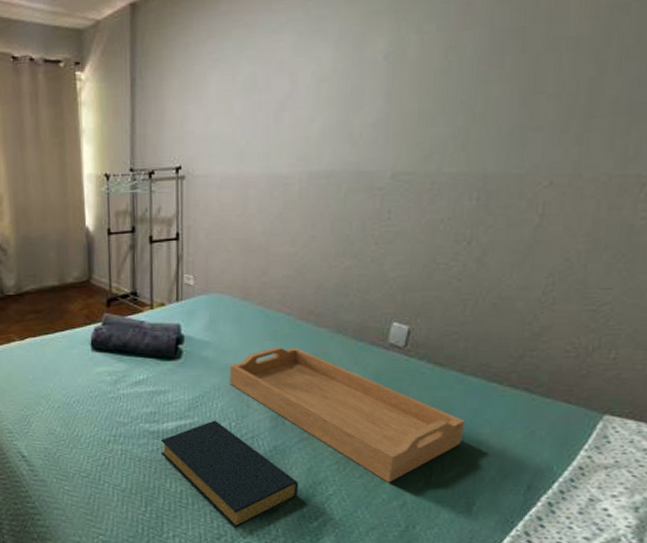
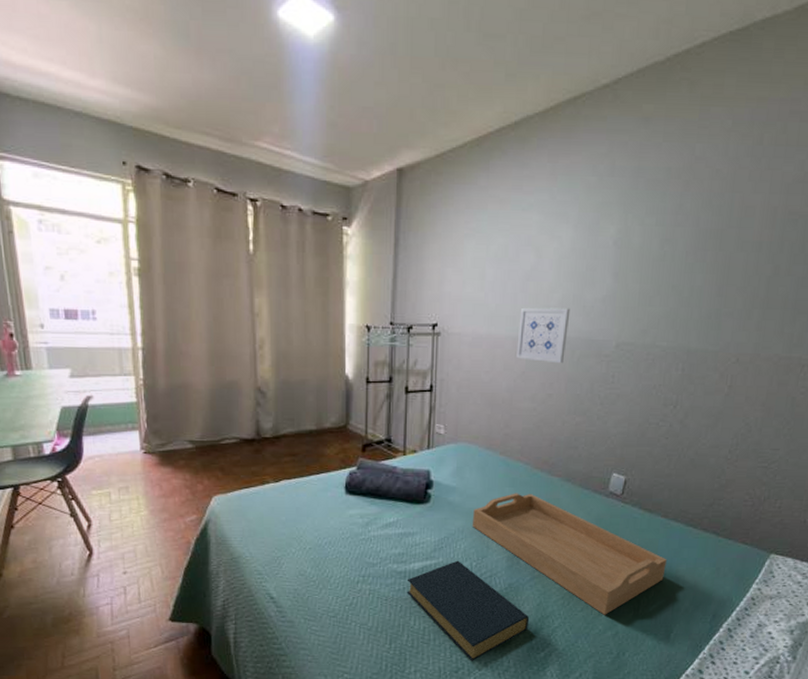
wall art: none [272,137,334,201] -> present [516,307,571,364]

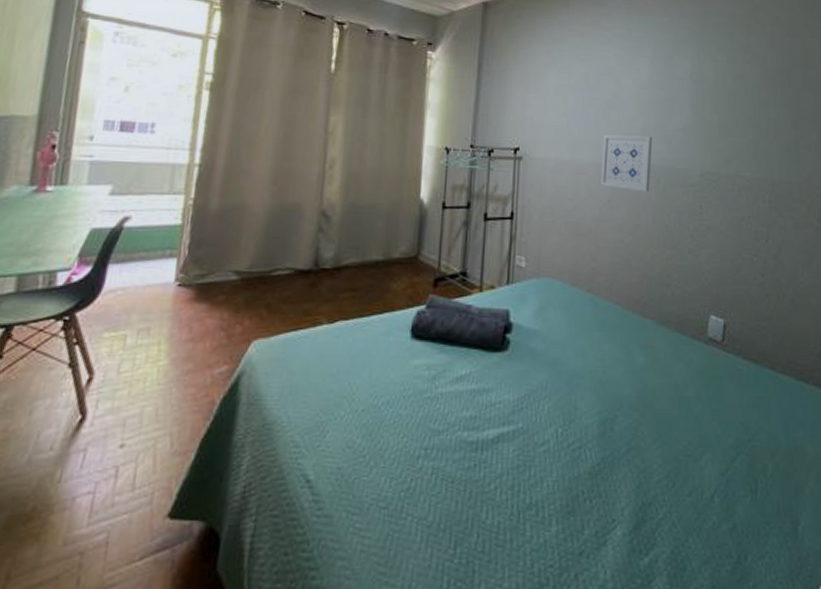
hardback book: present [406,560,530,661] -> none [478,426,629,573]
serving tray: present [472,493,667,615] -> none [556,338,781,501]

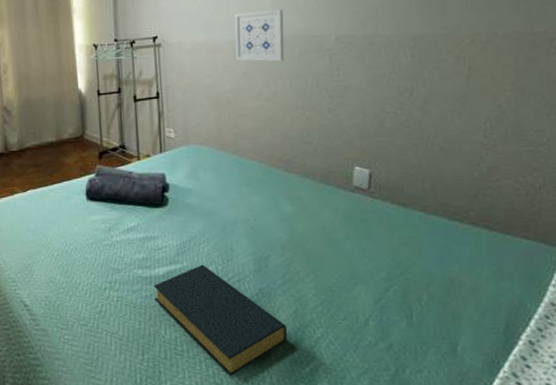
hardback book: none [478,426,629,573] -> present [153,264,288,376]

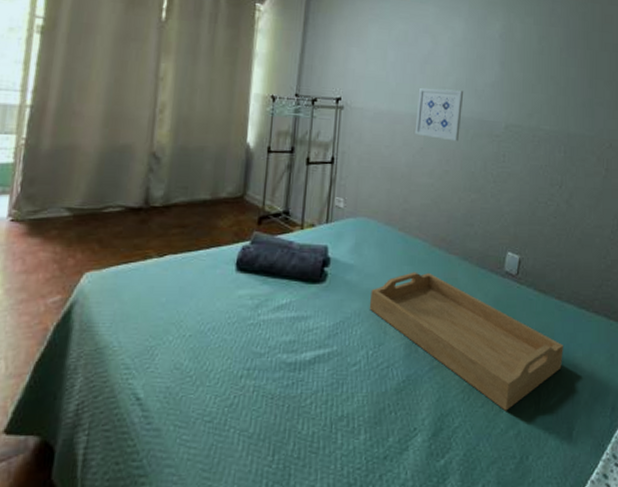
hardback book: present [153,264,288,376] -> none [295,348,429,475]
serving tray: none [212,192,436,324] -> present [369,272,563,411]

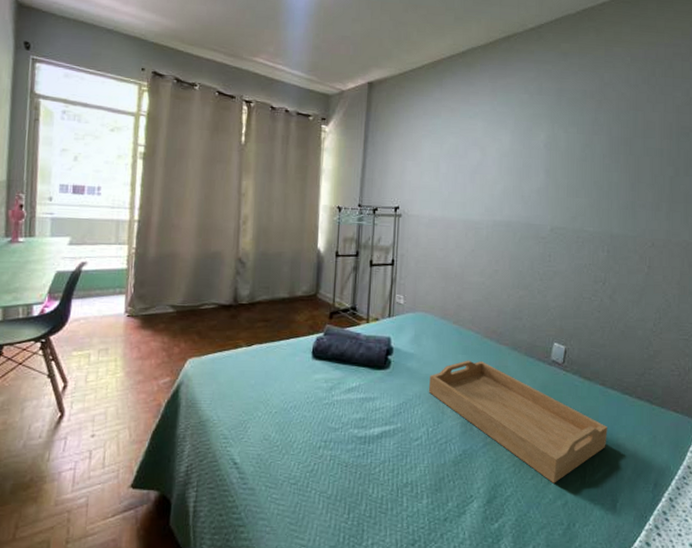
wall art: present [415,87,464,142] -> none [466,195,511,244]

